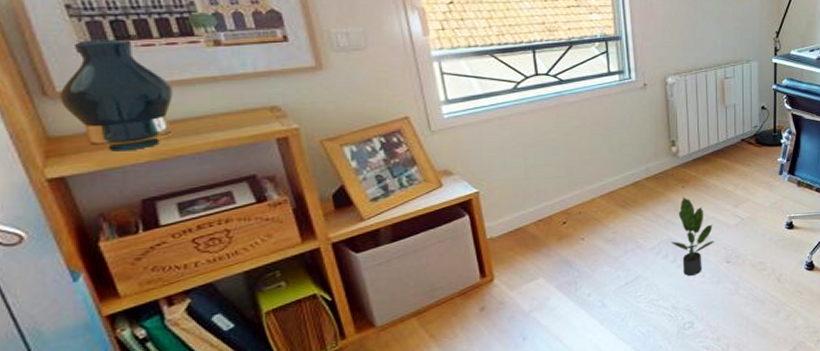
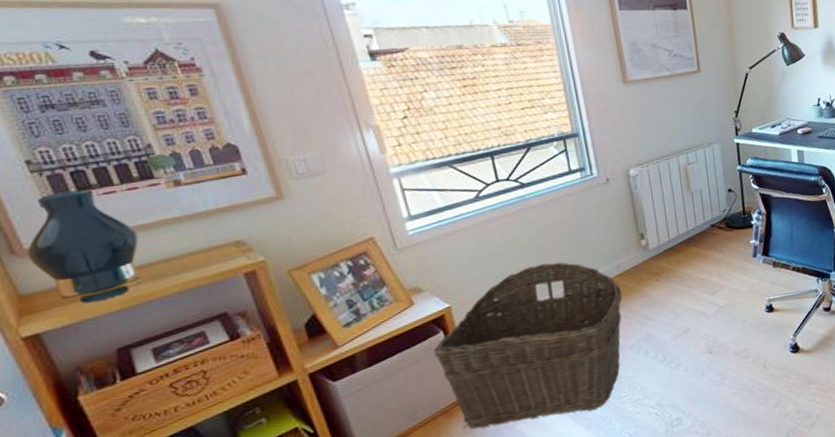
wicker basket: none [457,159,648,313] -> present [433,262,623,430]
potted plant: present [671,197,714,276] -> none [650,290,694,371]

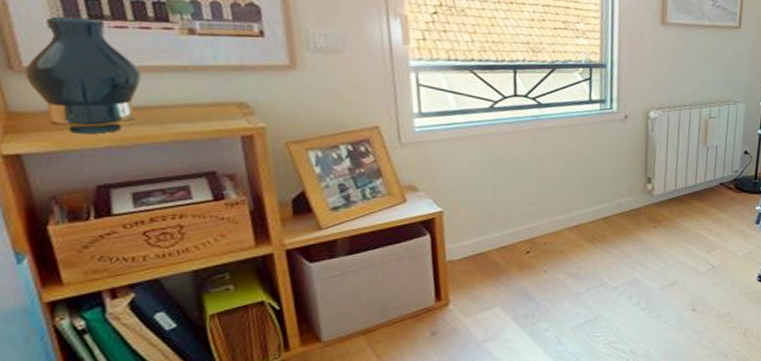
wicker basket: present [433,262,623,430] -> none [416,187,618,343]

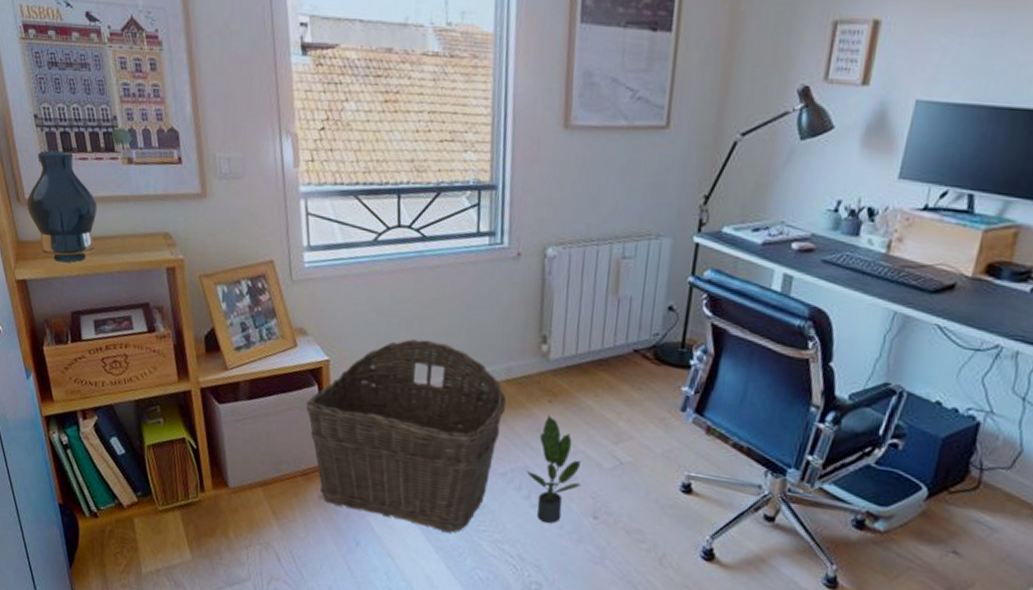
wicker basket: none [416,187,618,343] -> present [305,339,507,533]
potted plant: none [636,237,682,320] -> present [526,415,581,524]

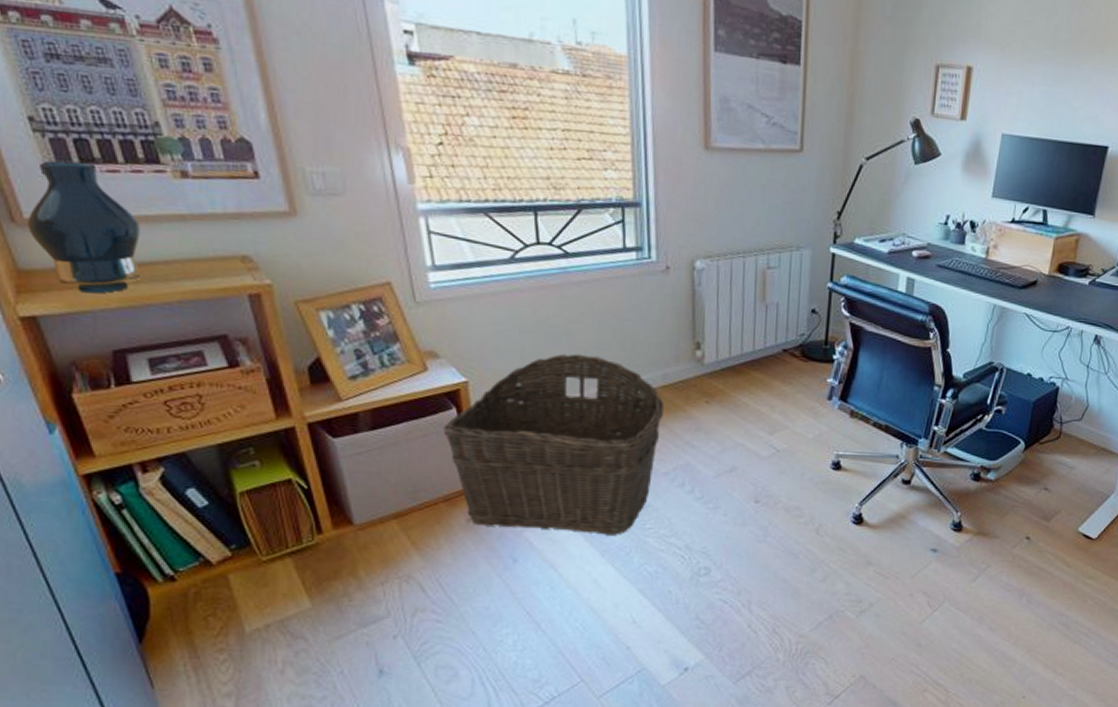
potted plant: present [526,415,581,524] -> none [688,414,742,512]

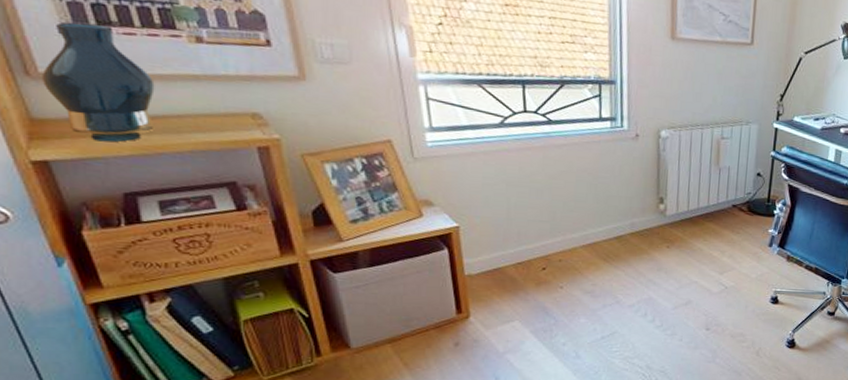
wicker basket: present [443,353,665,535] -> none [435,205,632,357]

